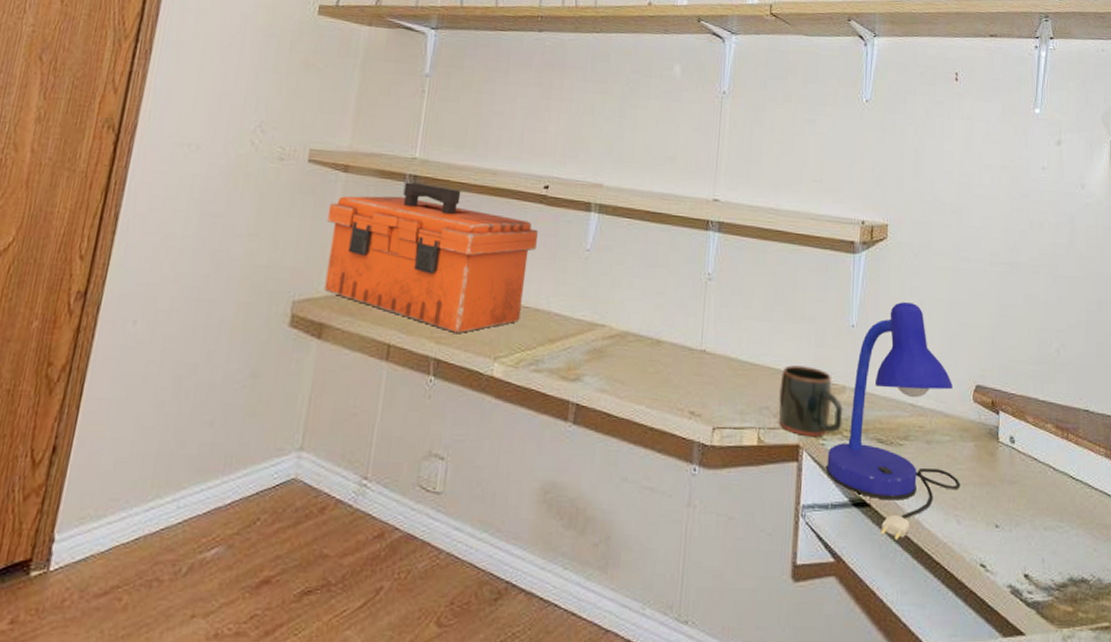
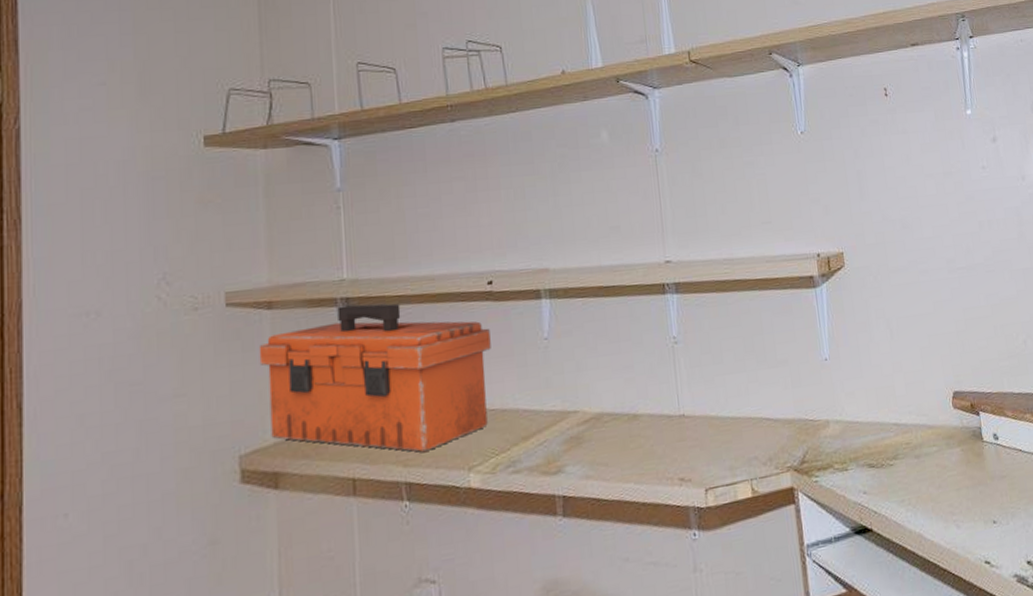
mug: present [778,365,843,436] -> none [764,408,832,478]
desk lamp: present [825,302,961,540] -> none [822,325,955,557]

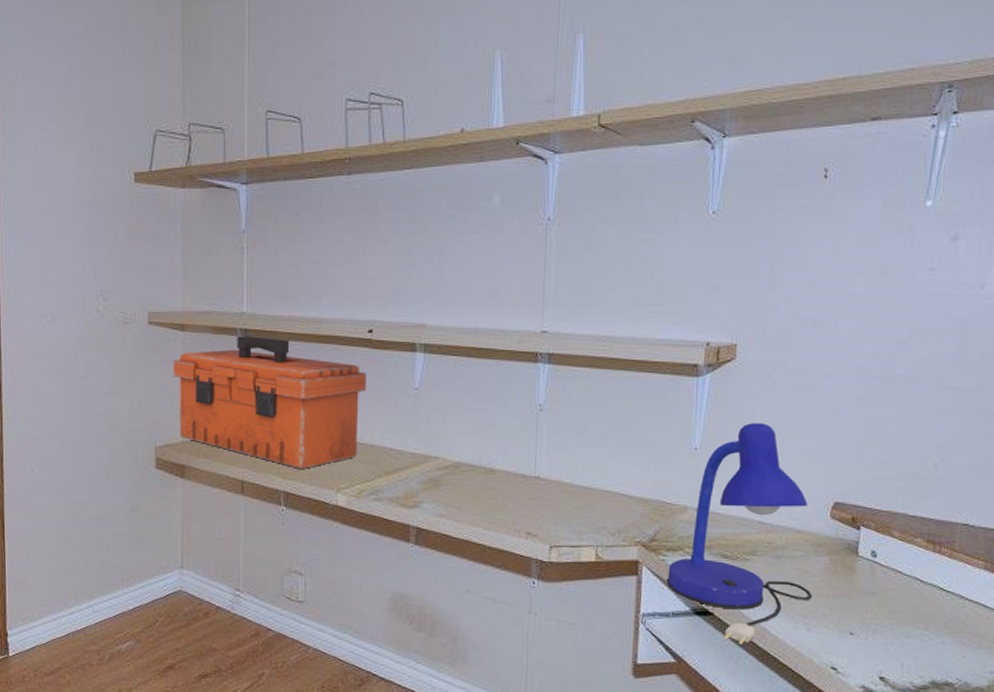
desk lamp: none [822,325,955,557] -> present [666,423,812,644]

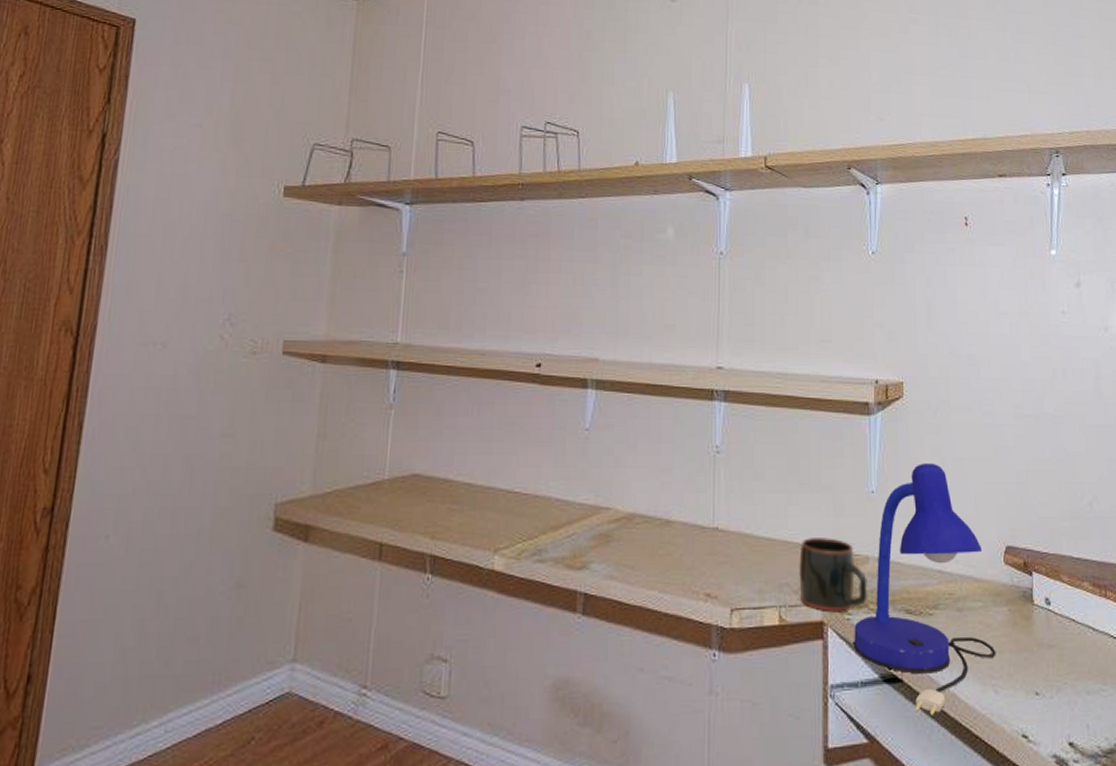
toolbox: present [173,336,366,469] -> none [306,369,532,526]
mug: none [615,488,685,553] -> present [798,538,868,611]

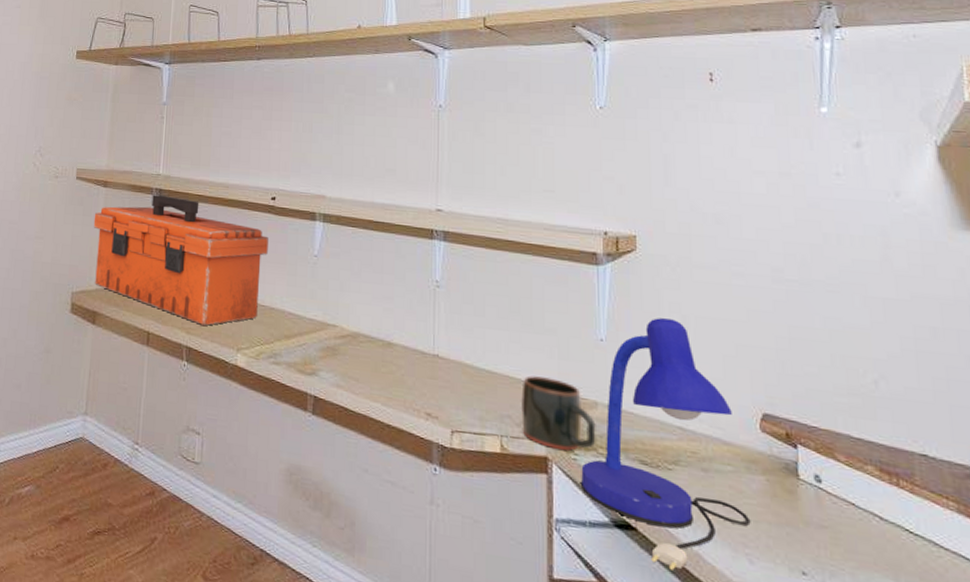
toolbox: none [306,369,532,526] -> present [93,195,268,326]

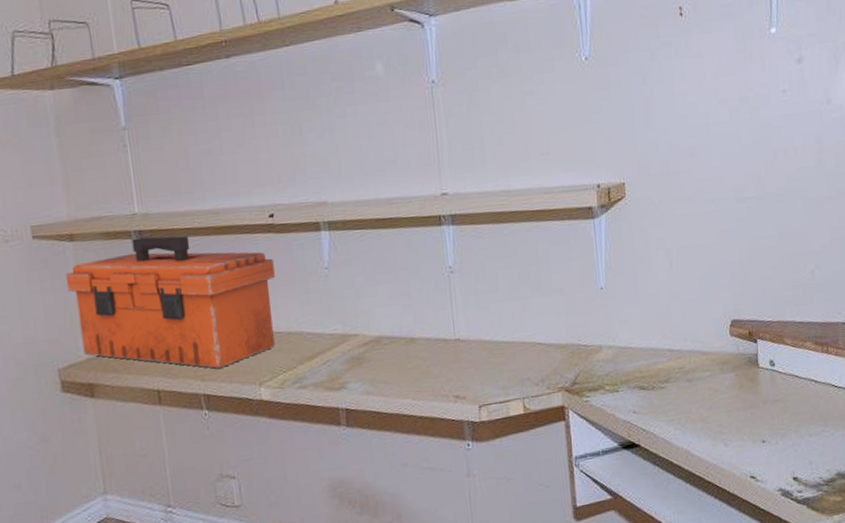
mug: present [520,375,596,451] -> none [536,334,603,397]
desk lamp: present [580,318,751,571] -> none [592,255,725,470]

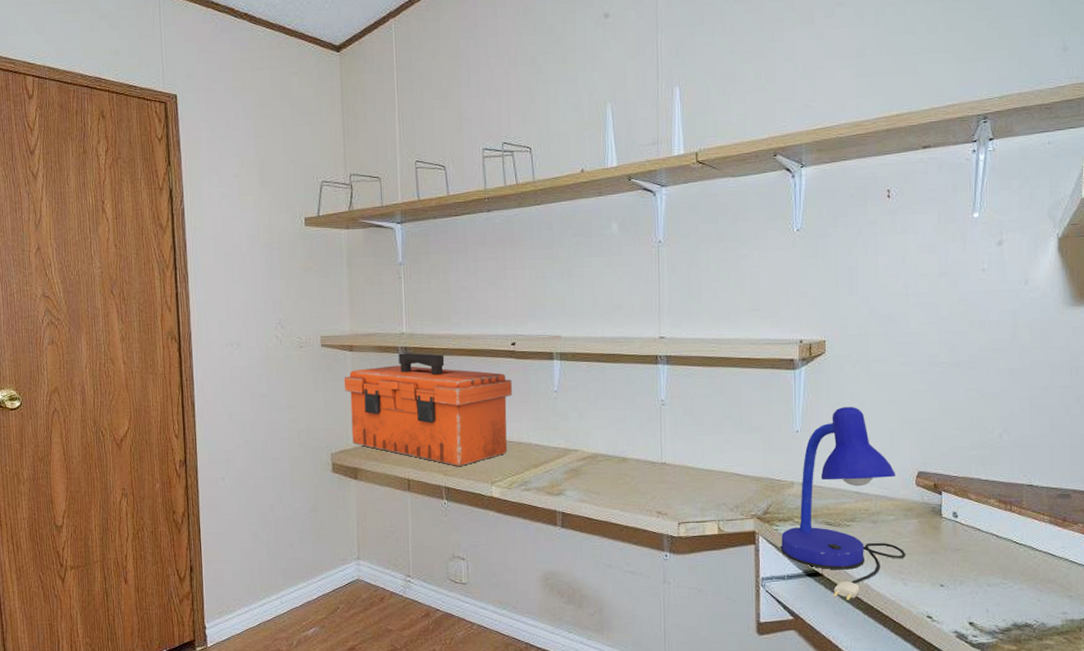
desk lamp: none [592,255,725,470] -> present [780,407,906,600]

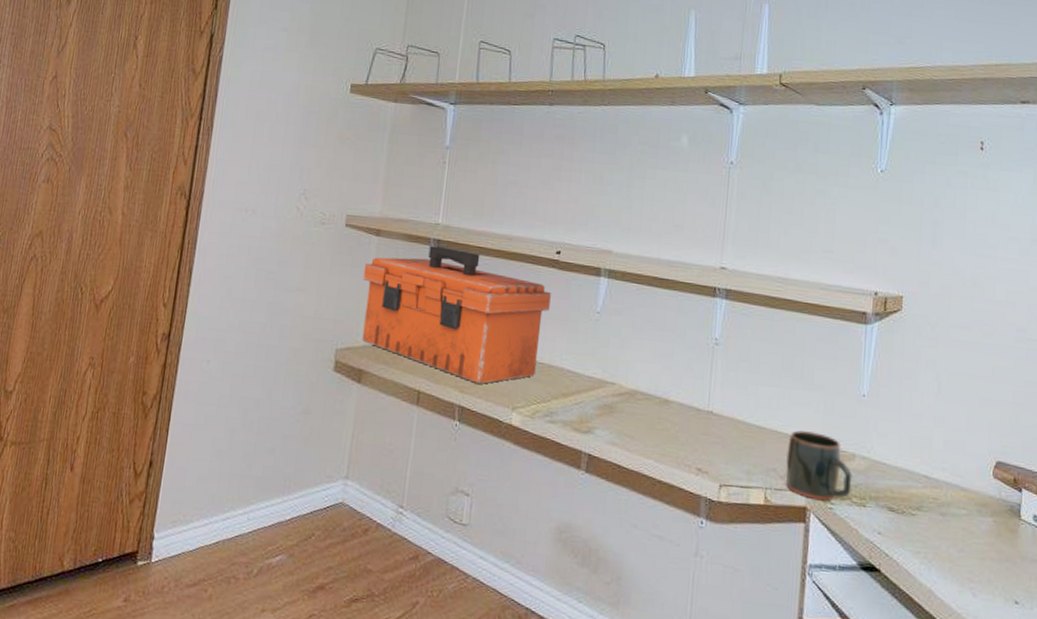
mug: none [733,468,793,524] -> present [785,430,852,500]
desk lamp: present [780,407,906,600] -> none [833,374,977,606]

